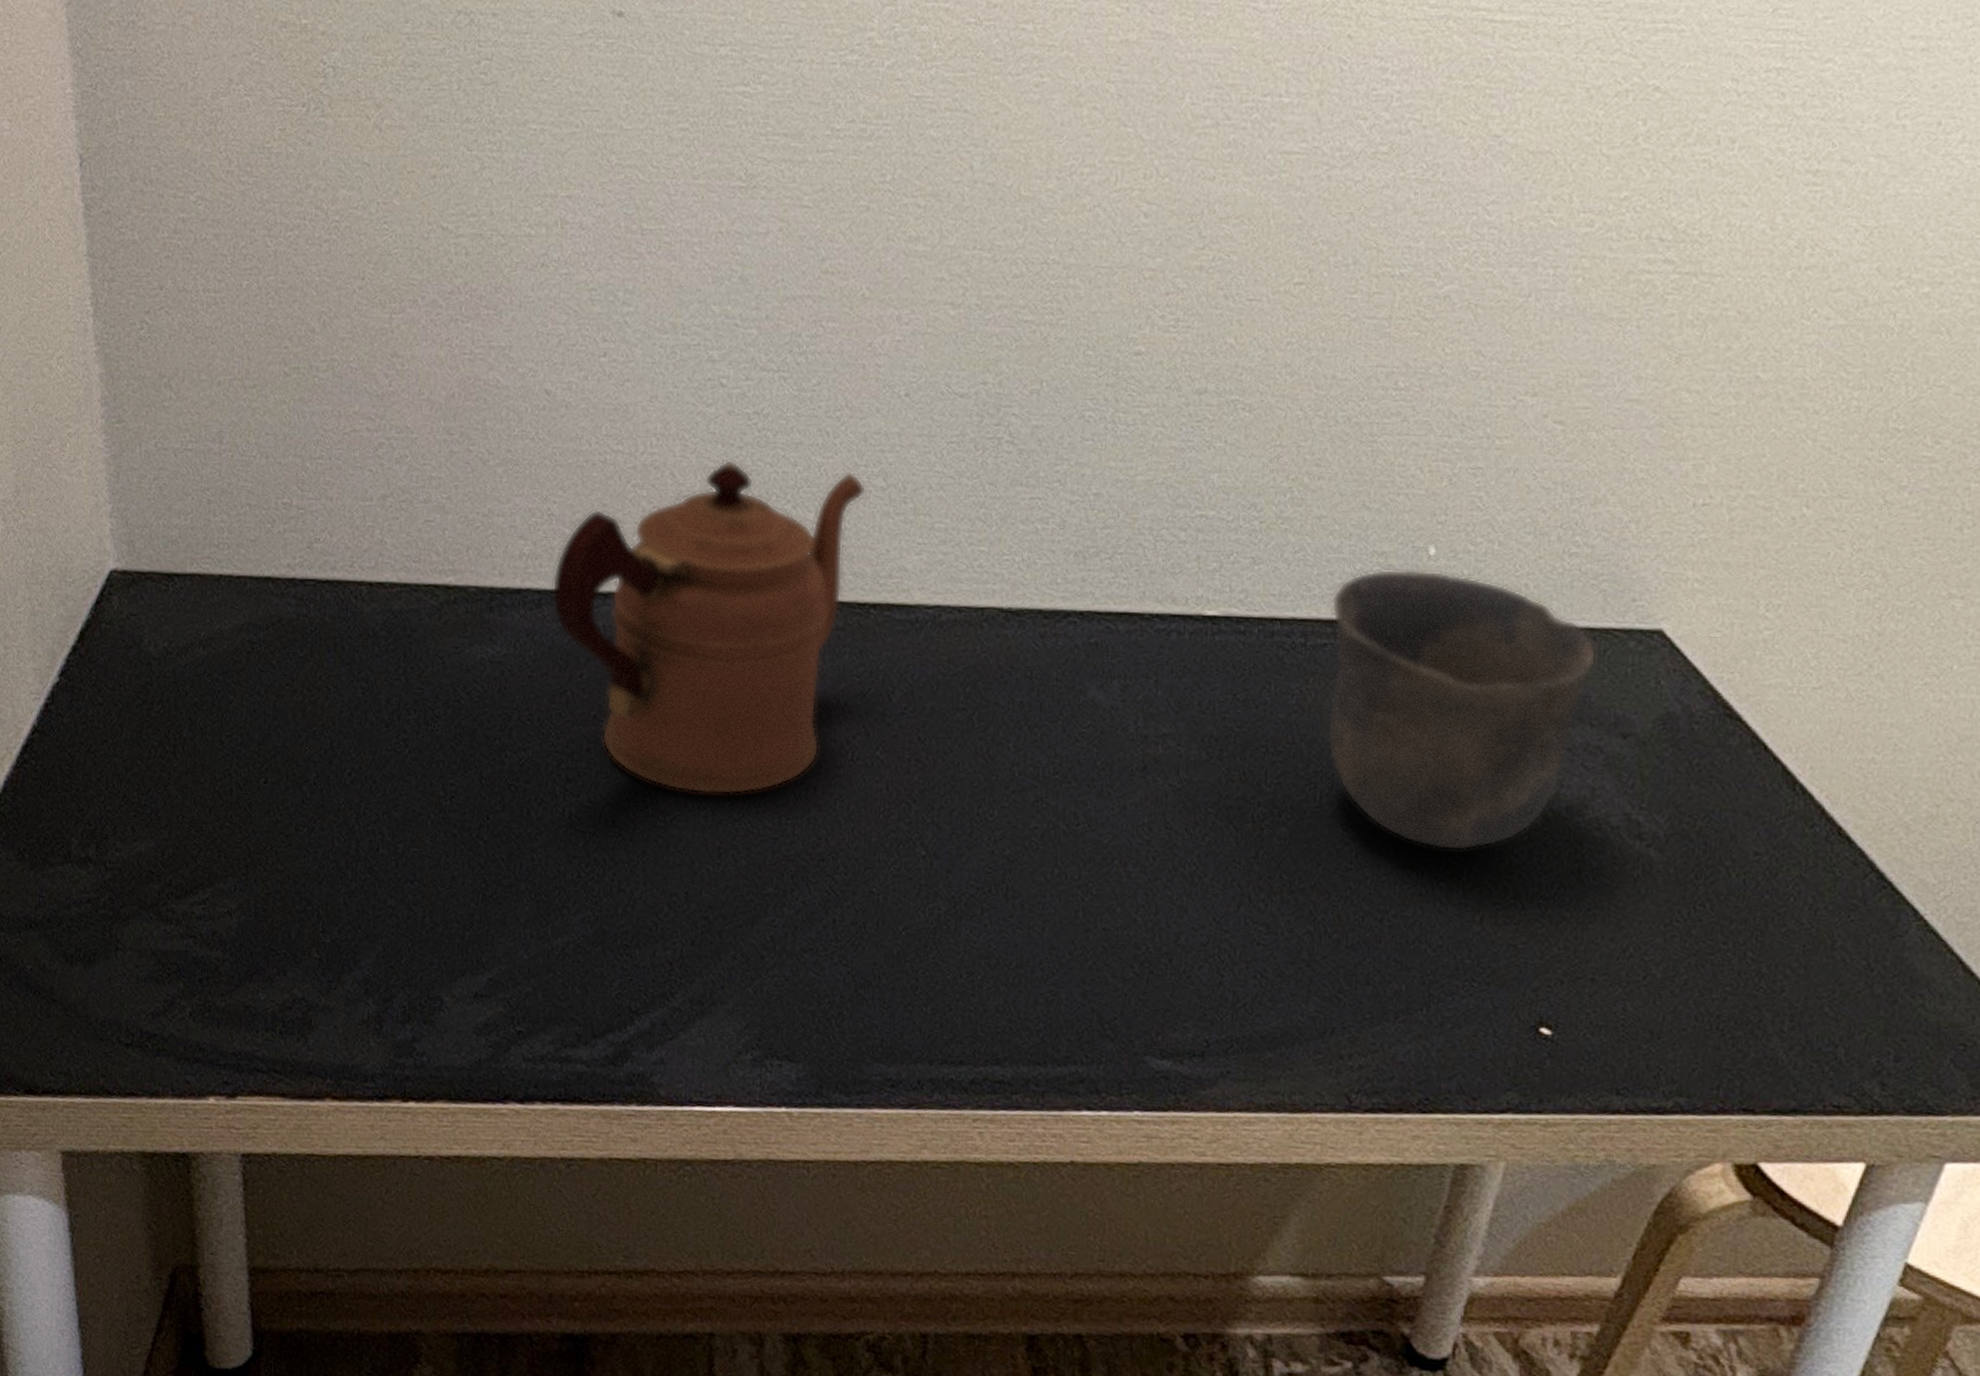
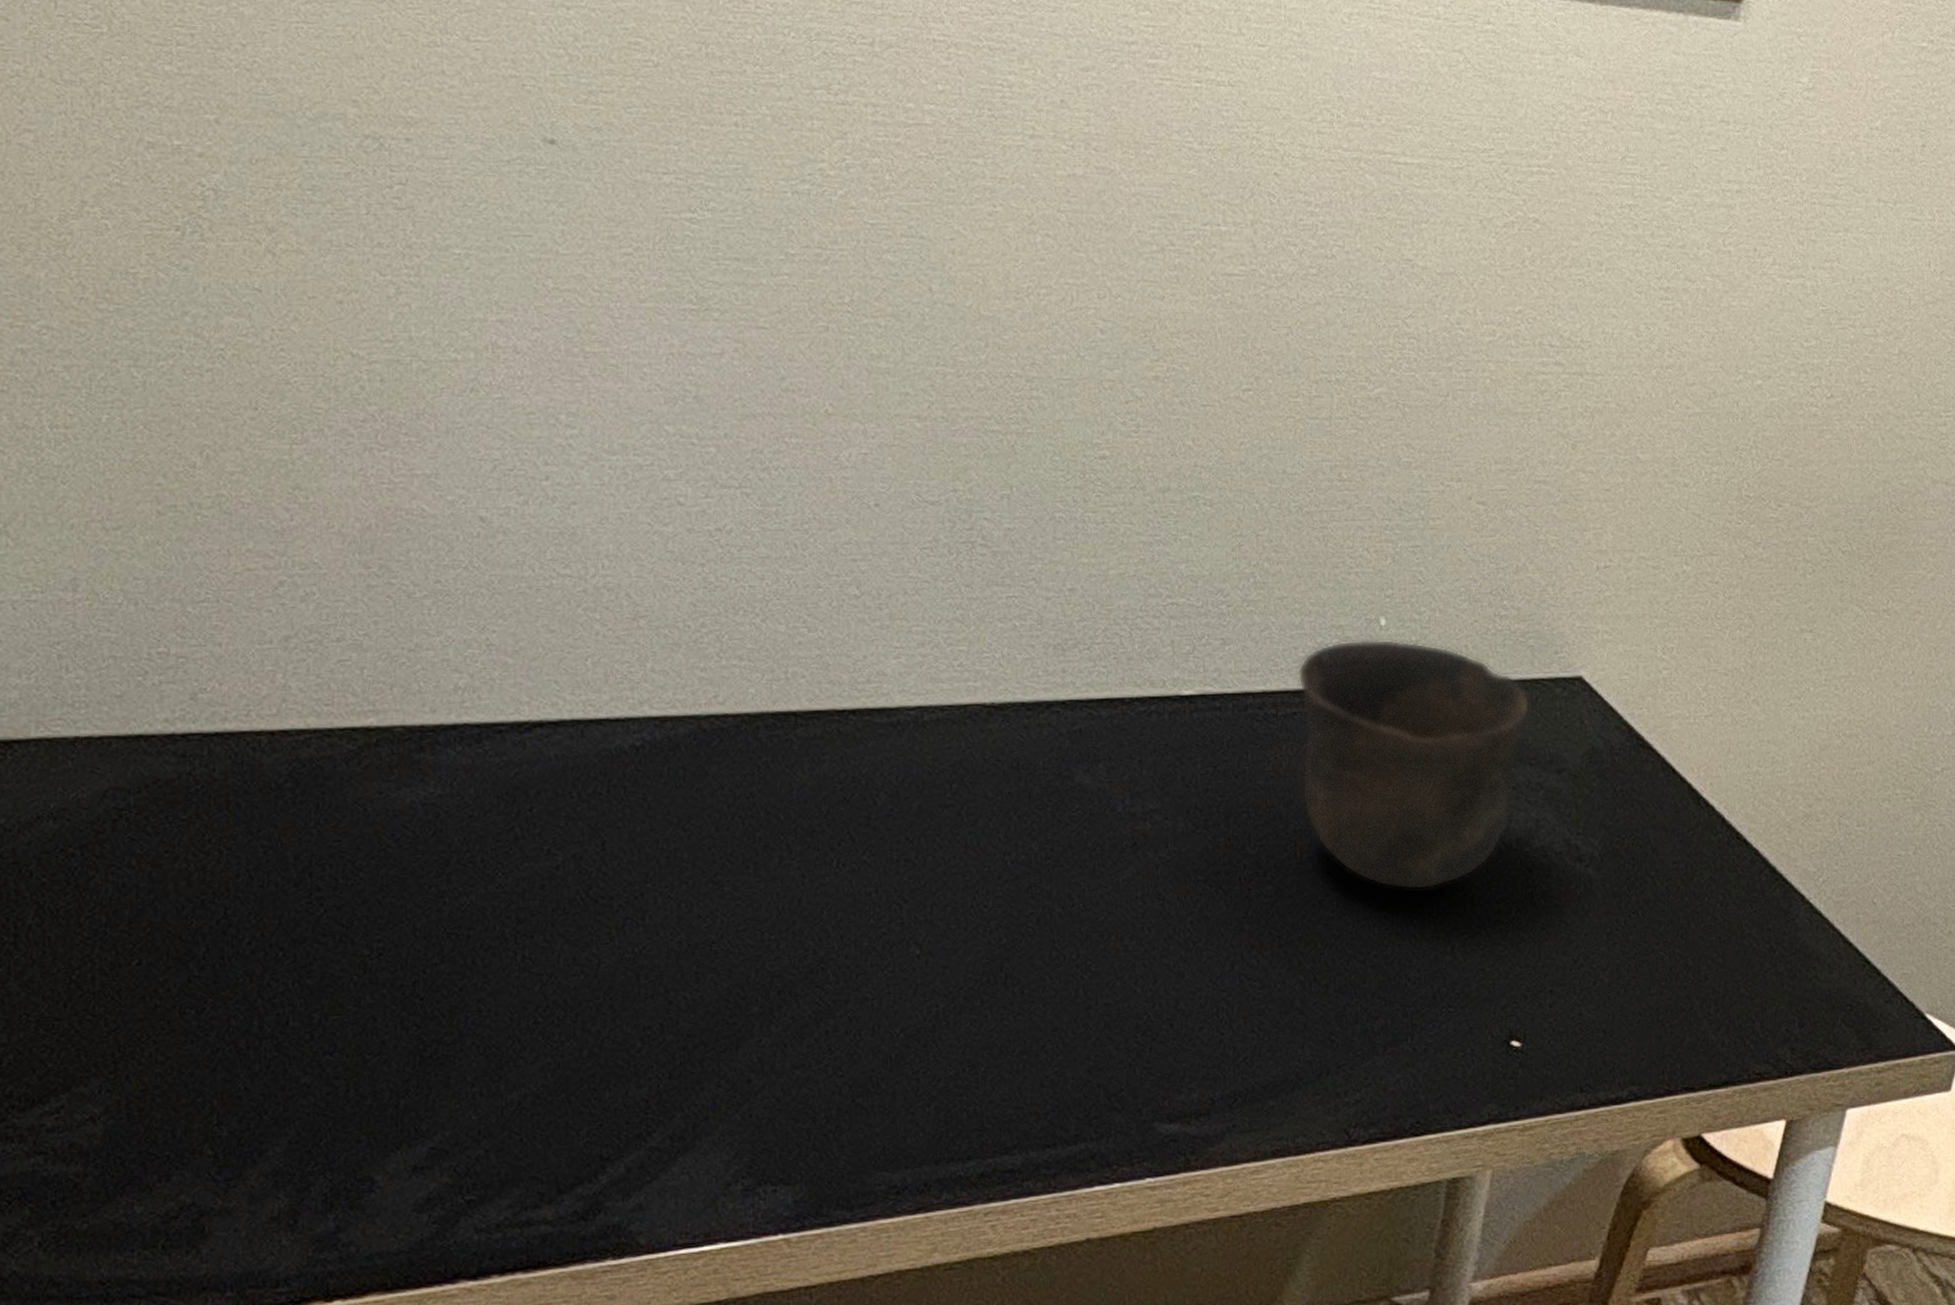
coffeepot: present [552,459,867,795] -> none [493,577,840,920]

